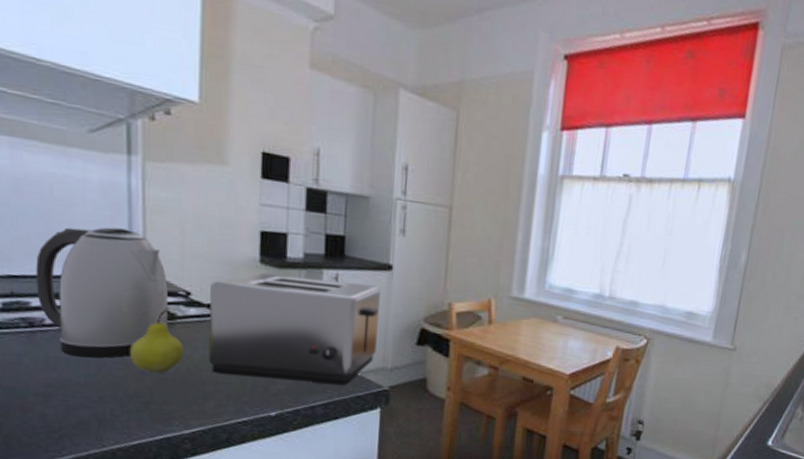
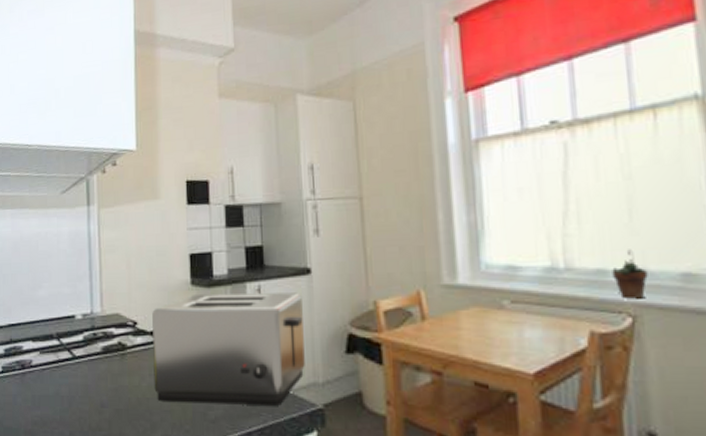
kettle: present [35,227,168,358] -> none [26,271,120,394]
fruit: present [131,307,185,374] -> none [93,339,134,406]
succulent plant: none [641,289,665,328] -> present [612,249,648,301]

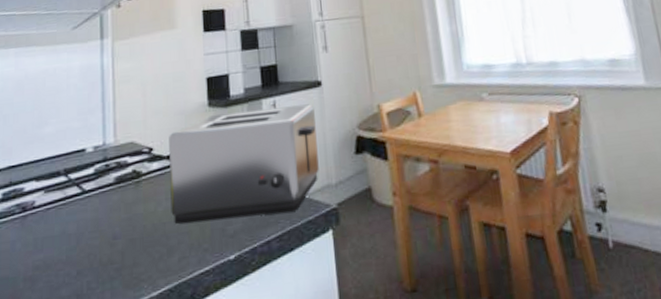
succulent plant: present [612,249,648,301] -> none [561,44,586,84]

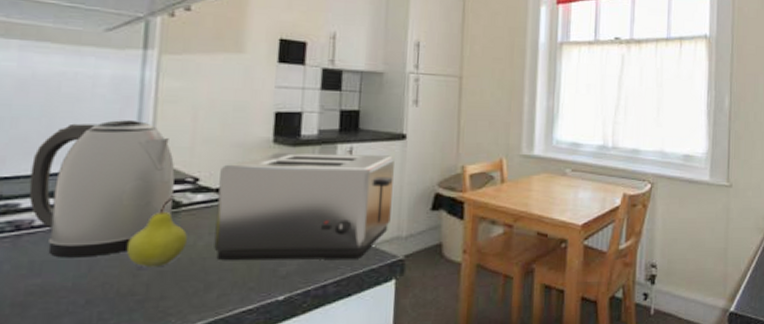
kettle: none [29,102,134,234] -> present [28,120,175,258]
fruit: none [104,166,150,237] -> present [127,196,188,268]

